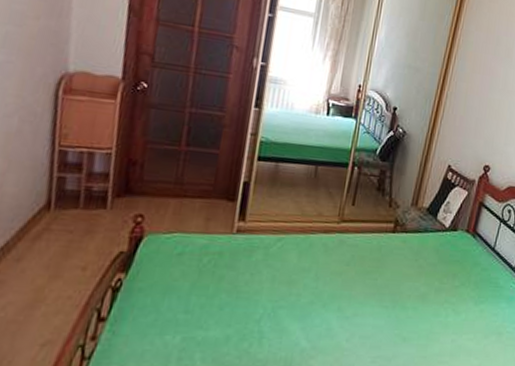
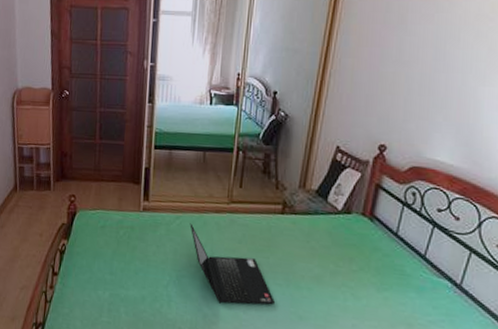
laptop computer: none [293,245,381,334] -> present [189,223,276,305]

